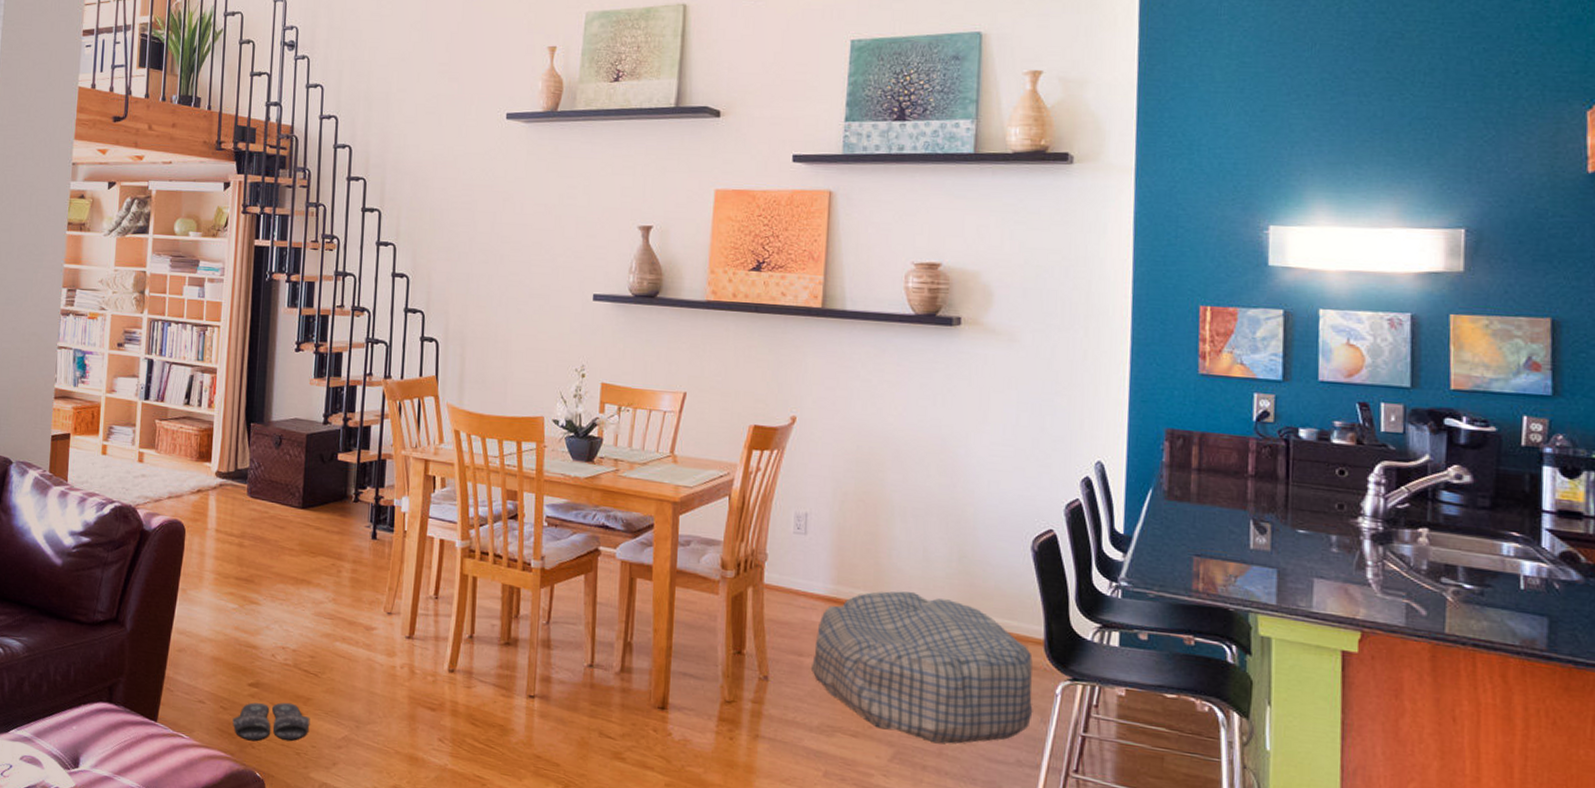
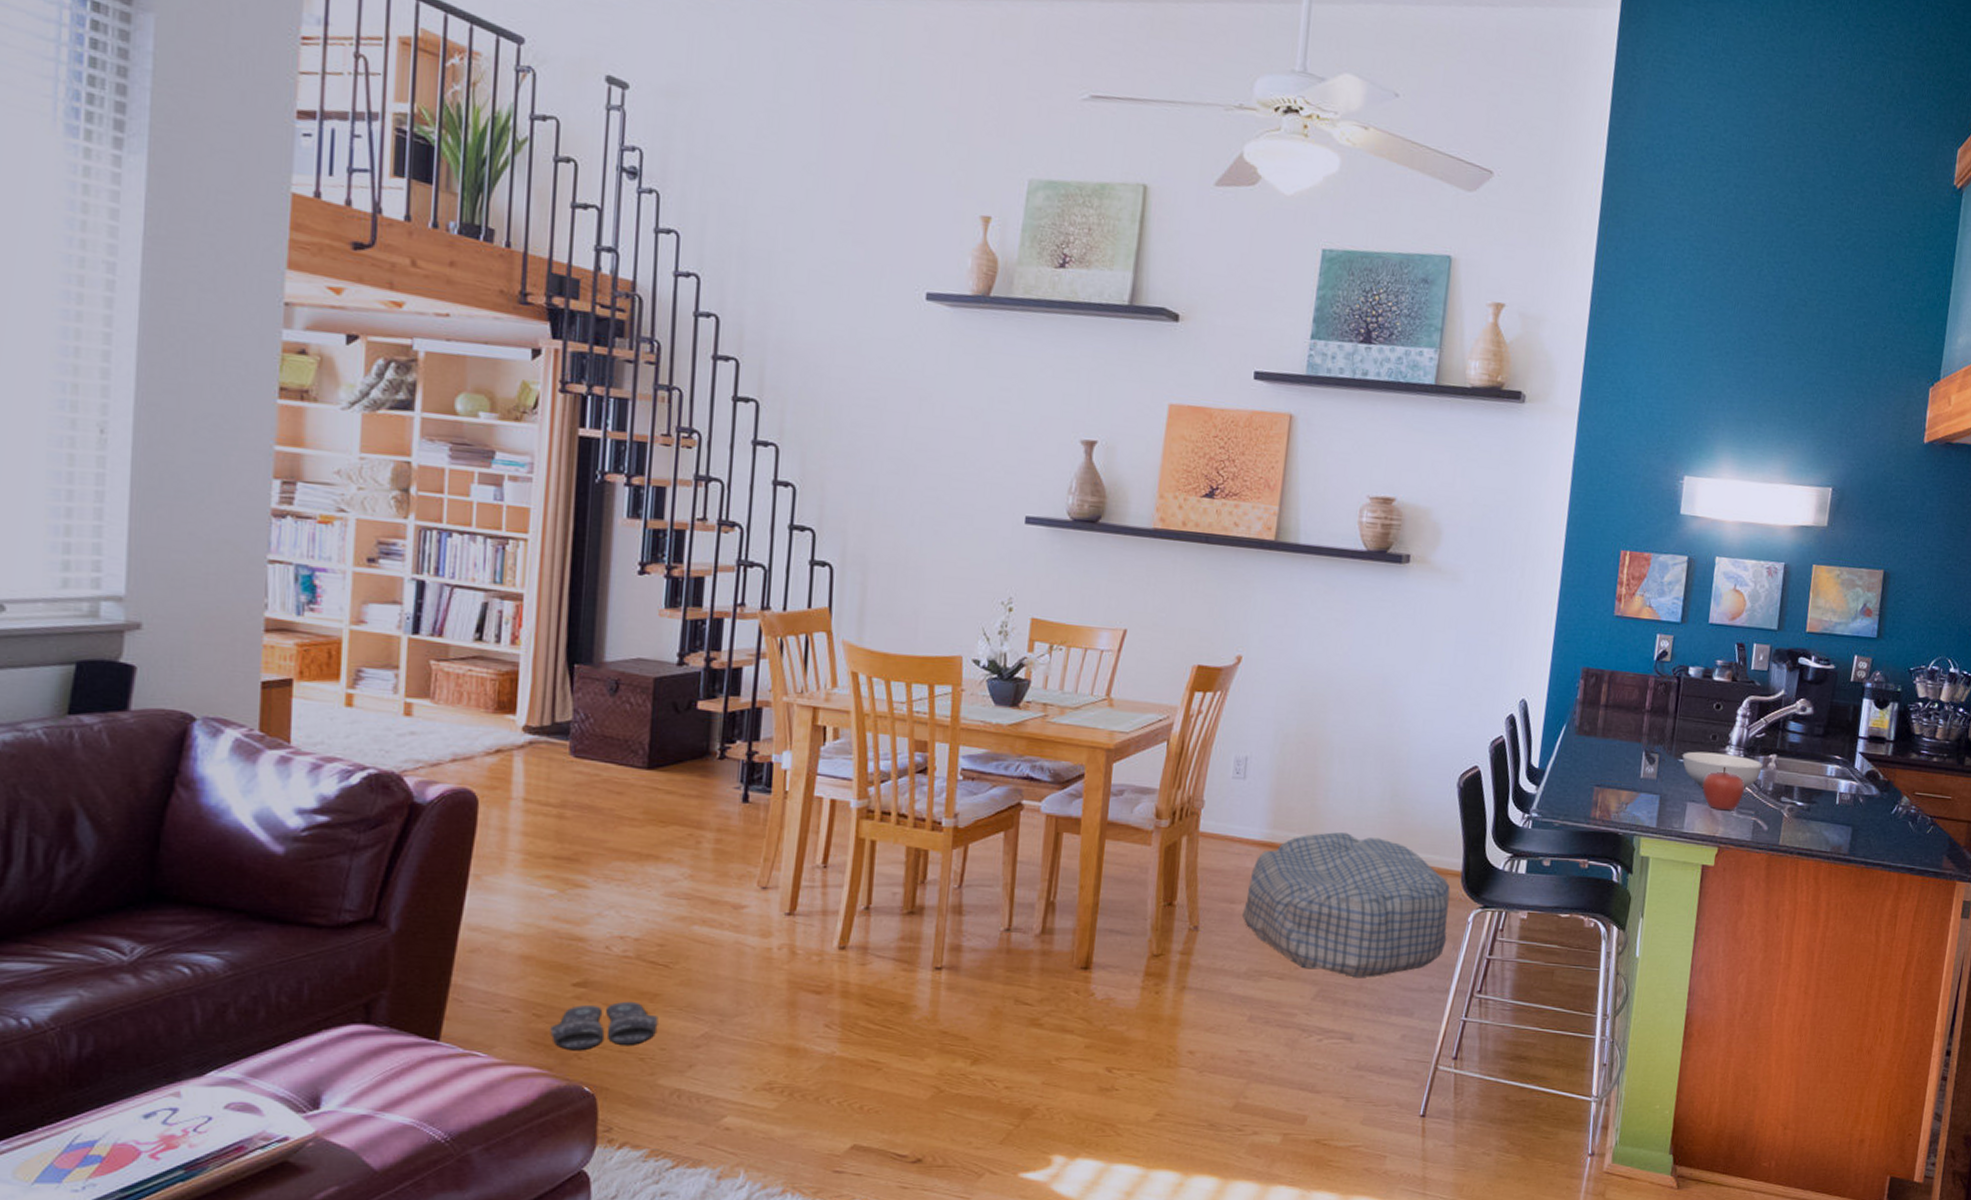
bowl: none [1301,521,1410,567] -> present [1682,751,1763,789]
fruit: none [1331,539,1388,591] -> present [1702,766,1745,811]

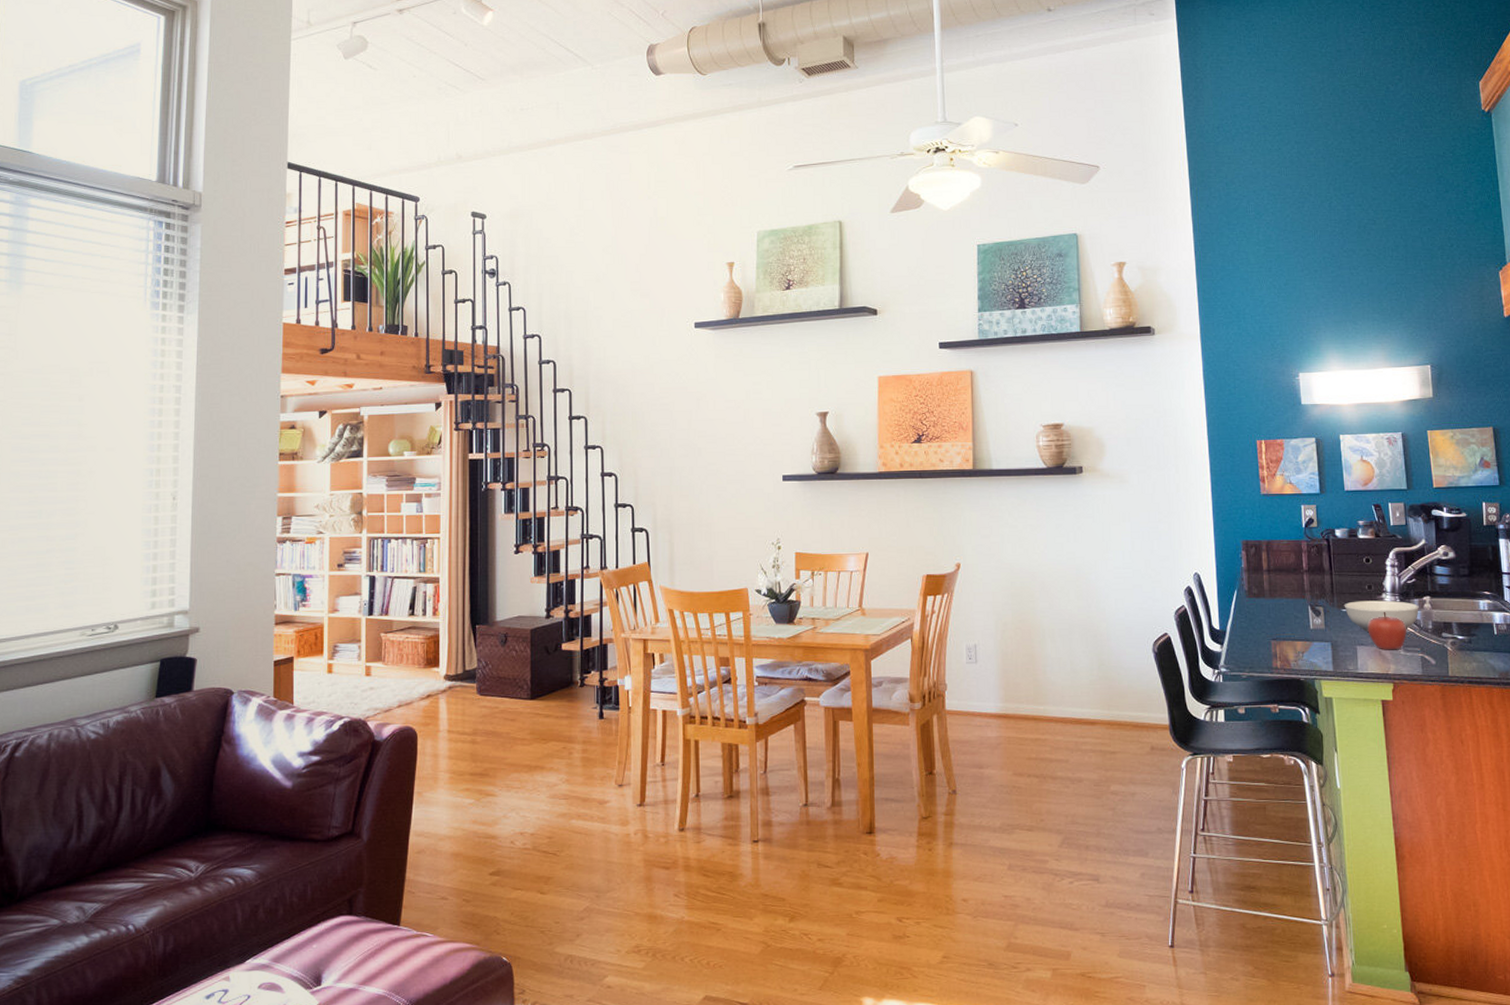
slippers: present [550,1001,659,1051] -> none [476,884,552,928]
dog bed: present [1241,832,1450,978] -> none [990,699,1166,825]

